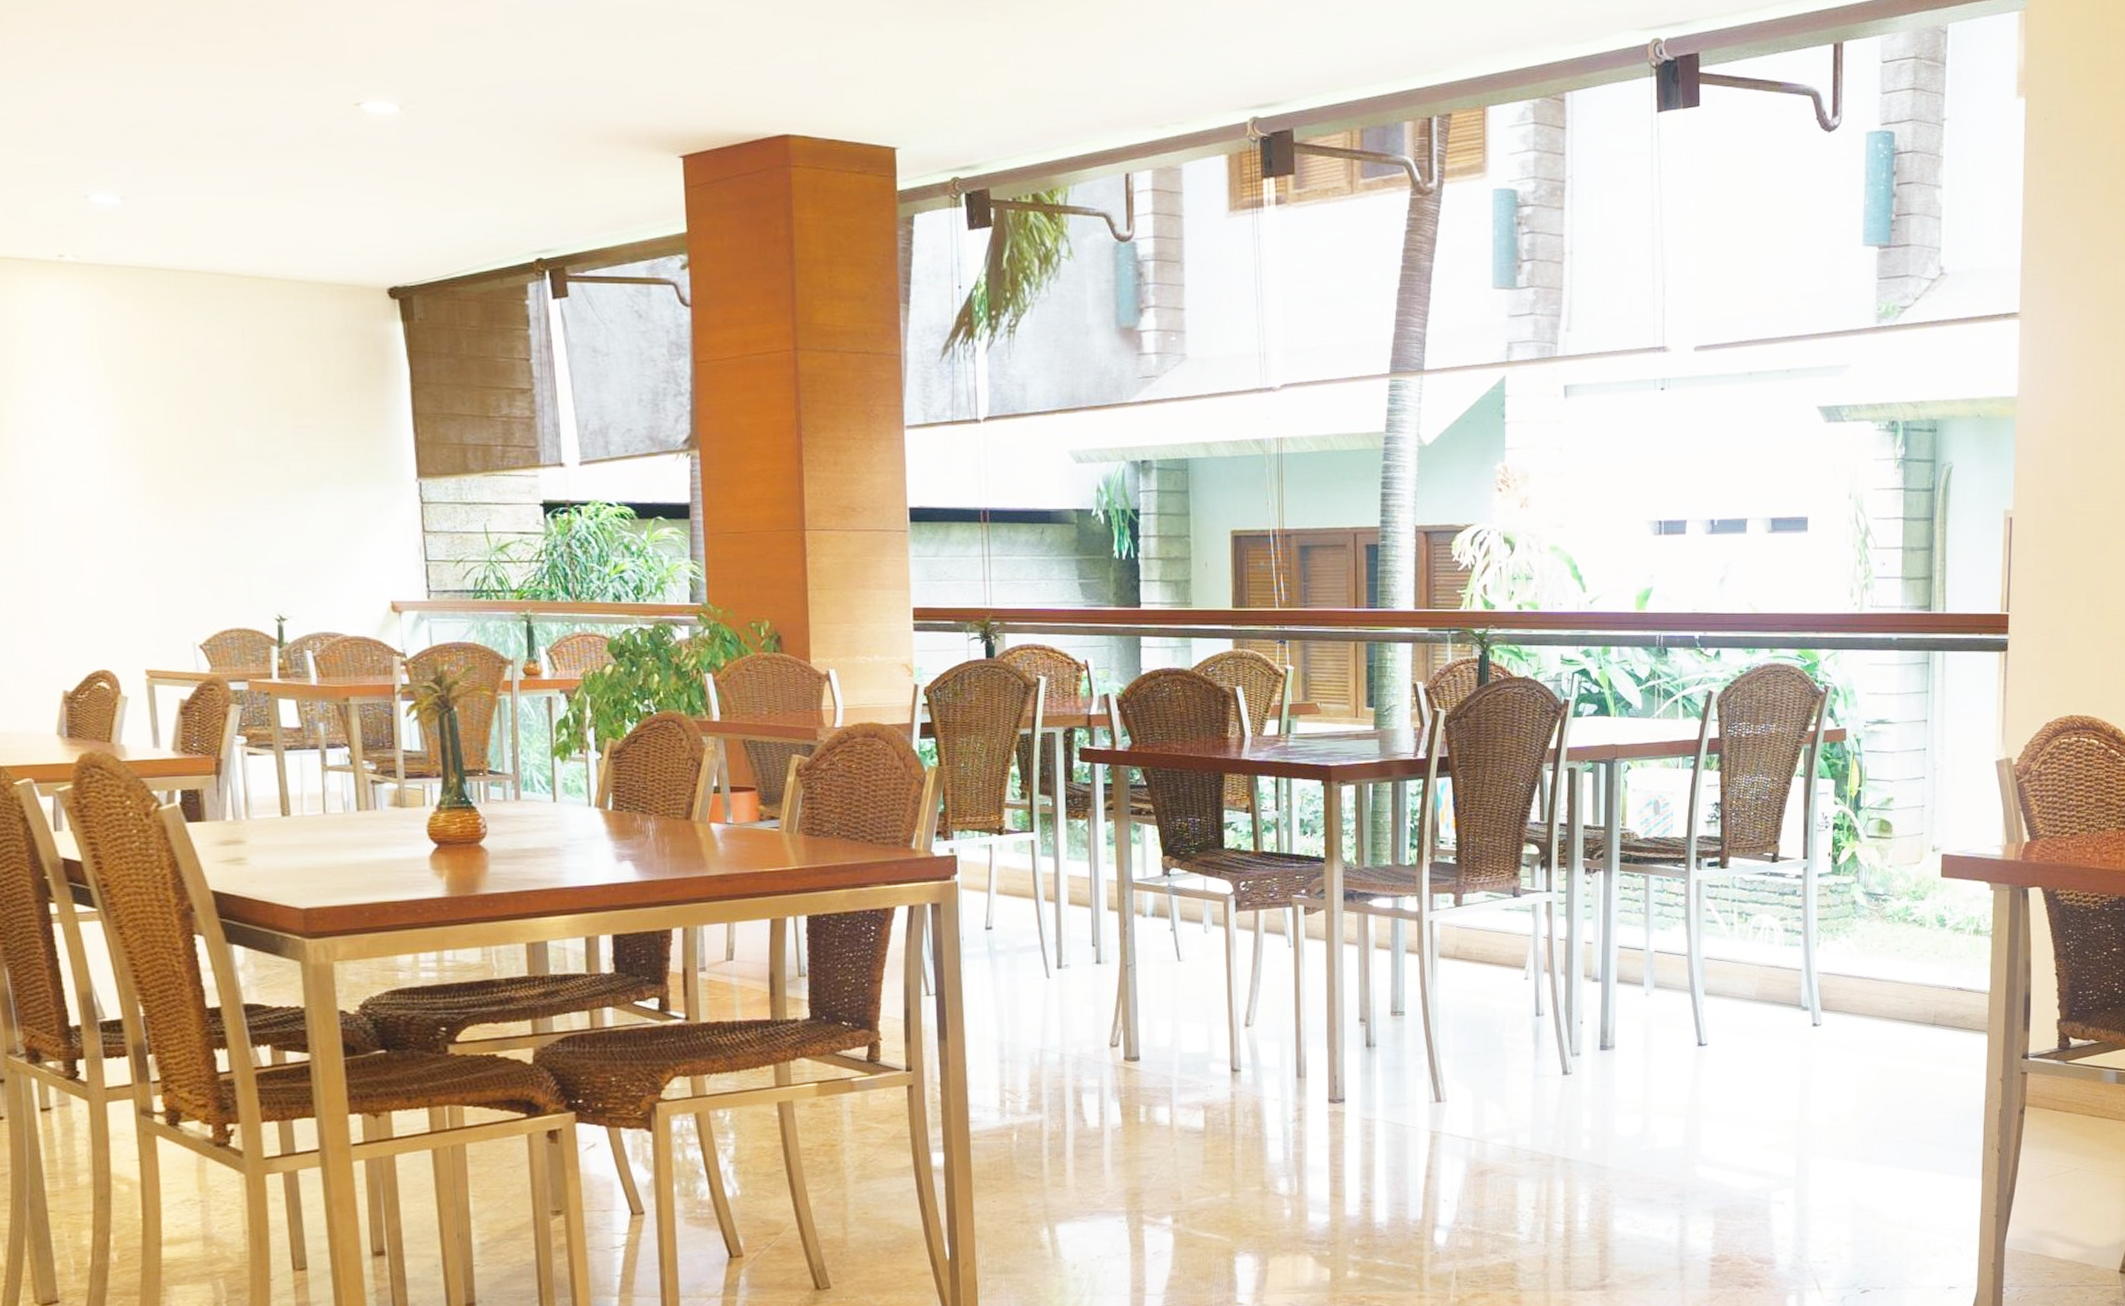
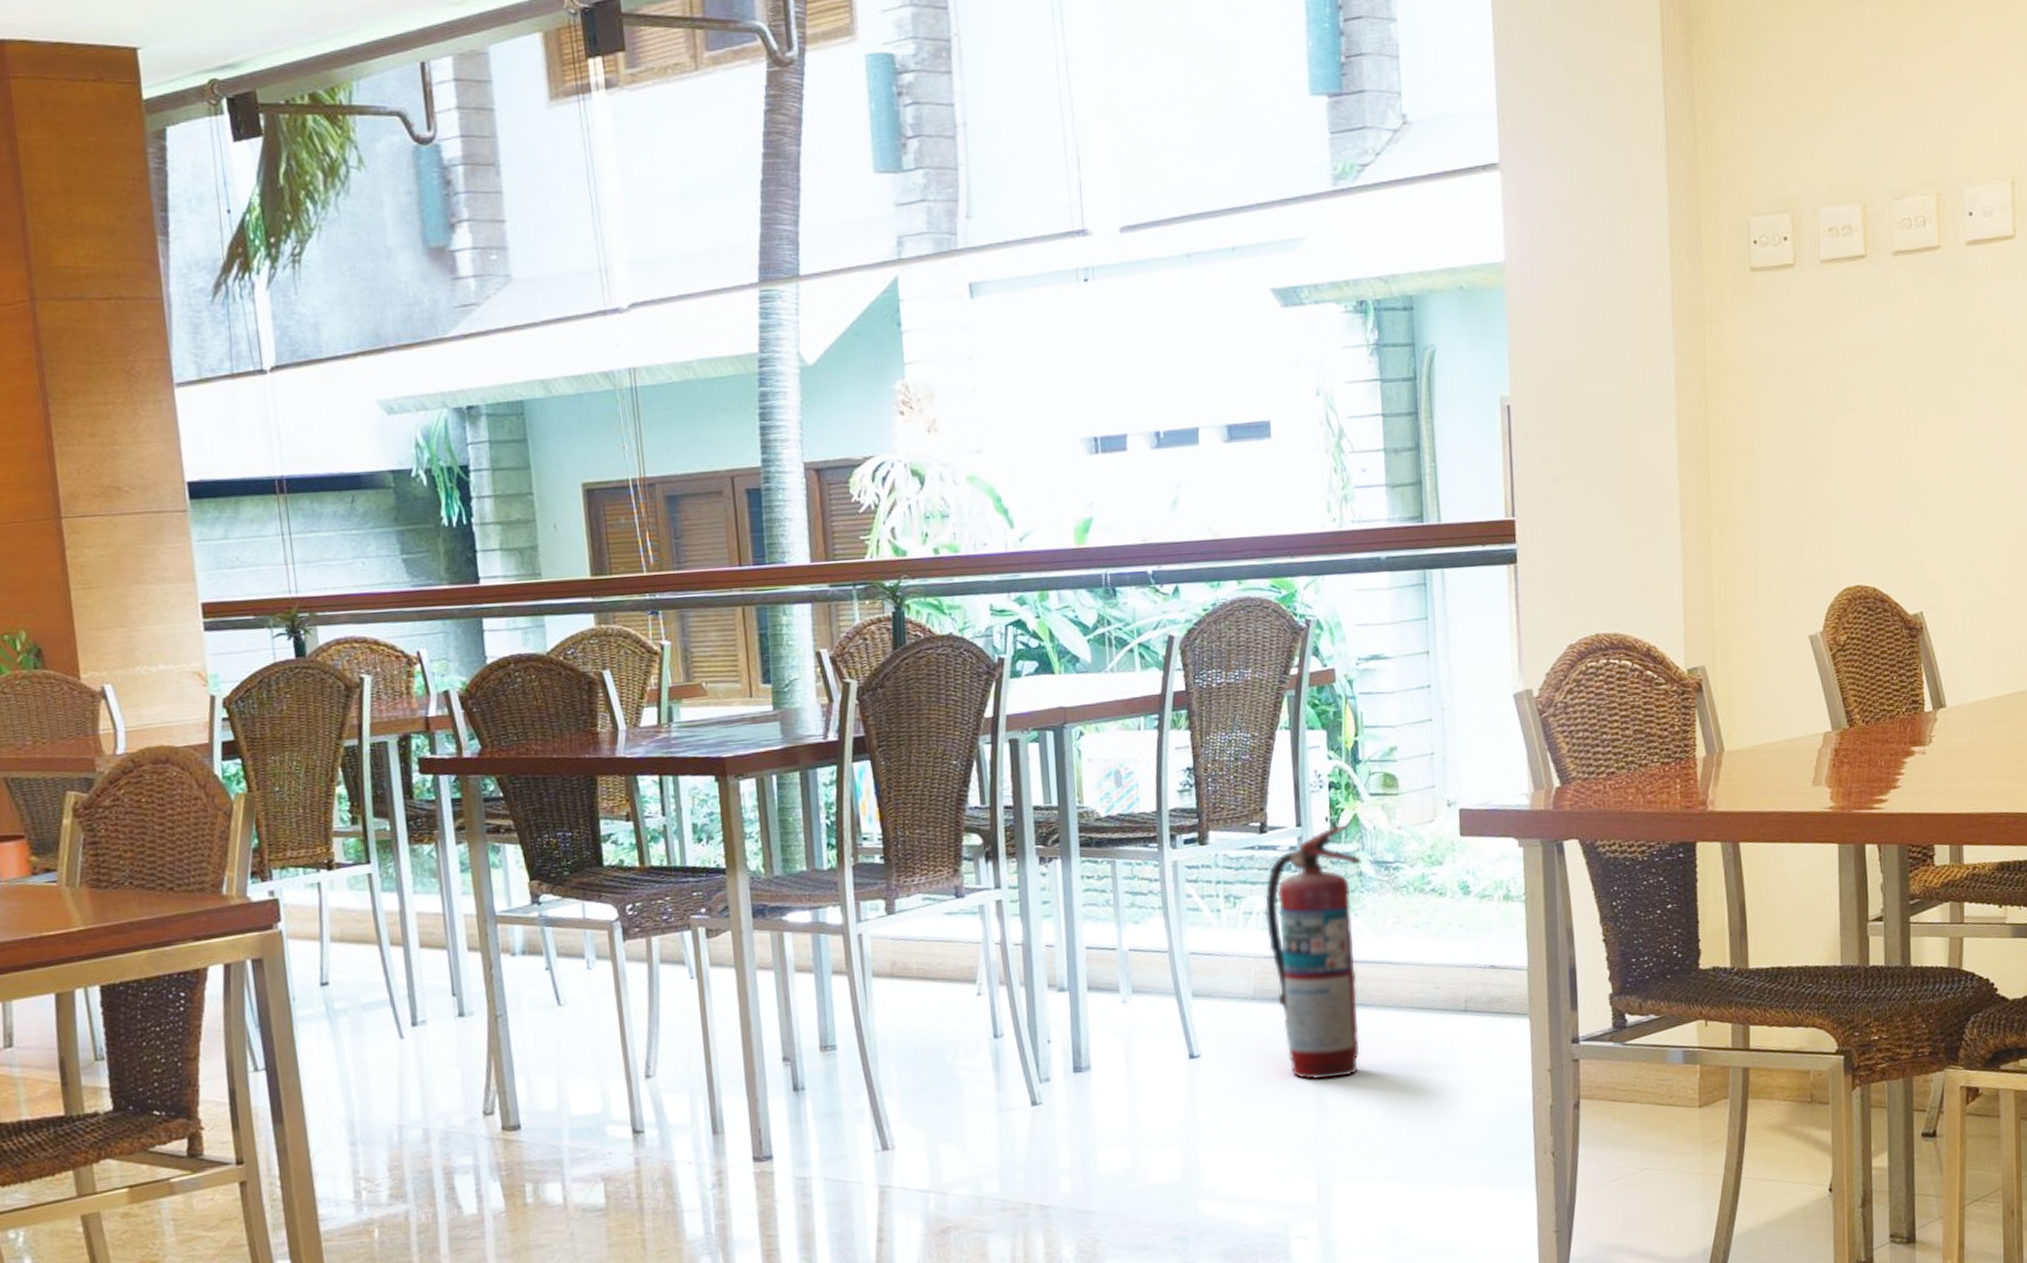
fire extinguisher: none [1772,860,1857,1072] -> present [1265,824,1362,1080]

